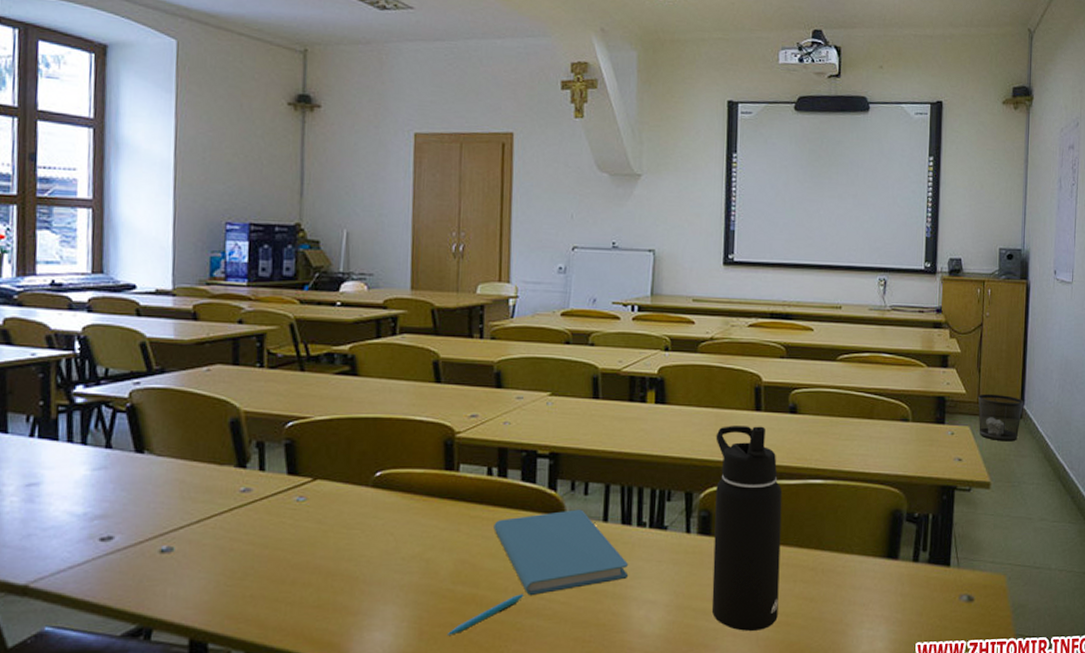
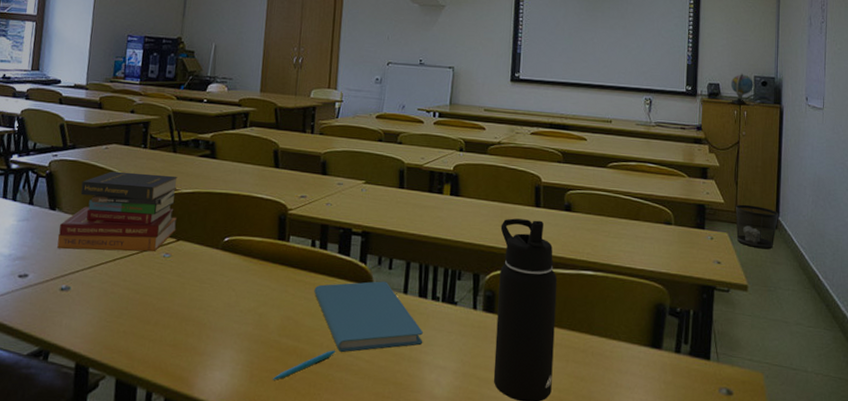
books: none [150,399,312,502] -> present [57,171,178,252]
globe: none [970,245,999,284] -> present [728,73,754,107]

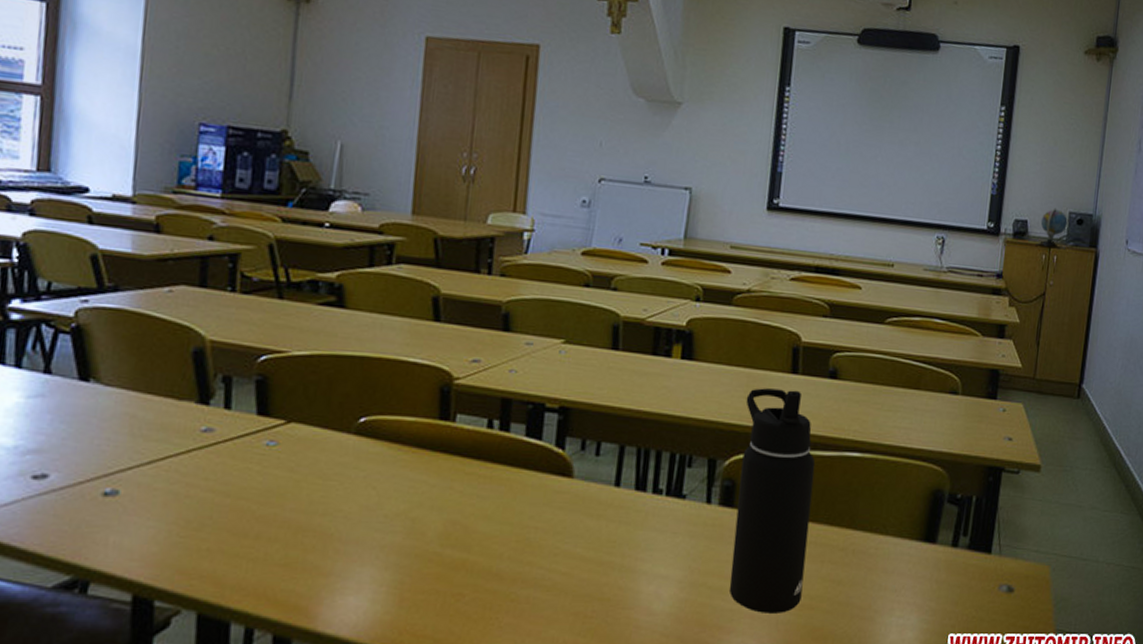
books: present [57,171,178,252] -> none [94,324,287,439]
pen: present [272,350,336,380] -> none [430,561,521,604]
book: present [314,281,423,352] -> none [491,471,640,563]
waste bin: present [736,204,778,250] -> none [1032,369,1083,423]

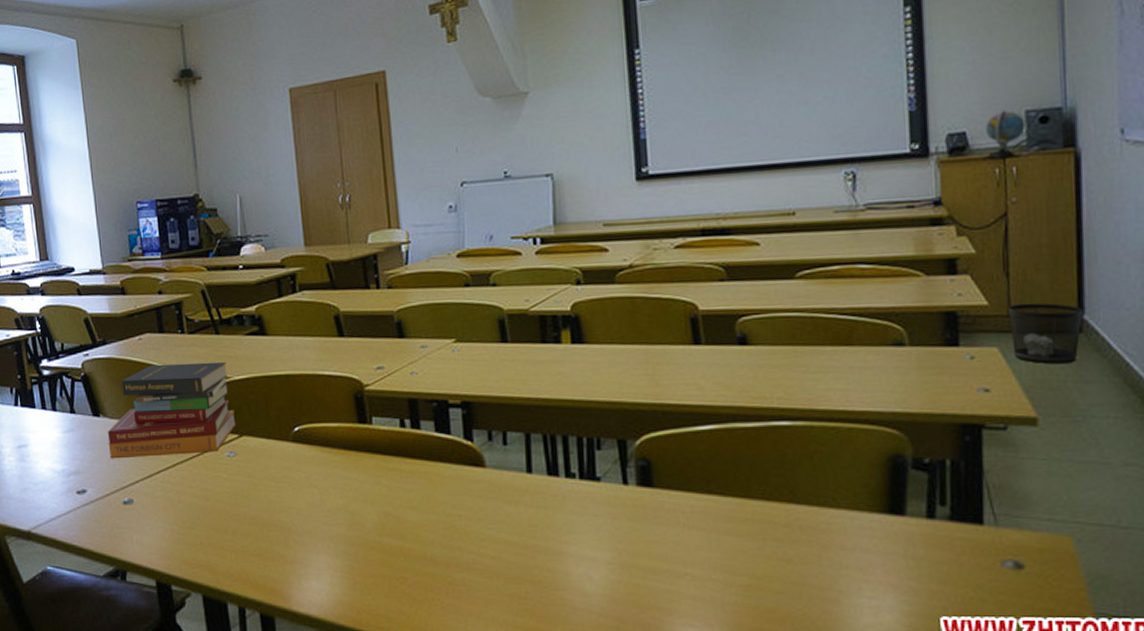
books: none [94,324,287,439] -> present [107,361,237,459]
water bottle: present [729,388,816,613] -> none [647,362,746,594]
waste bin: none [1032,369,1083,423] -> present [1009,303,1083,364]

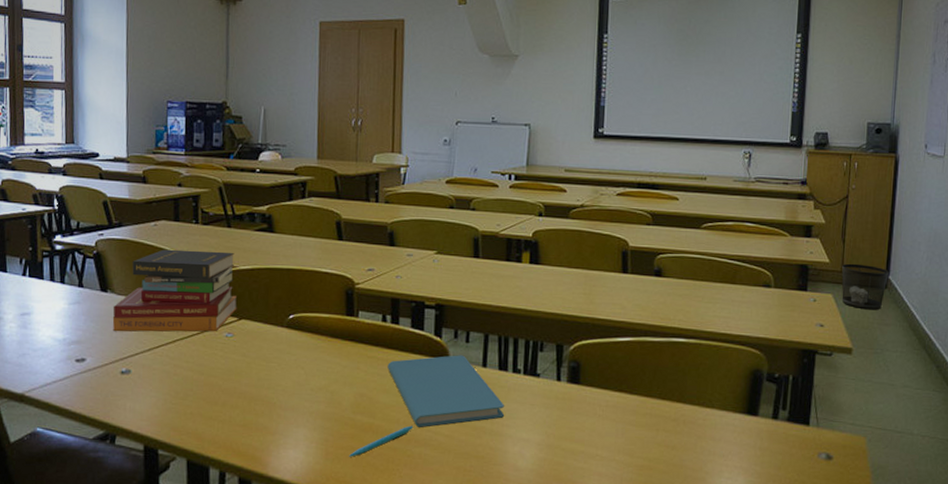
pen: none [379,547,452,586] -> present [348,425,414,457]
book: none [412,460,562,548] -> present [387,355,505,427]
globe: present [982,109,1029,160] -> none [836,120,866,158]

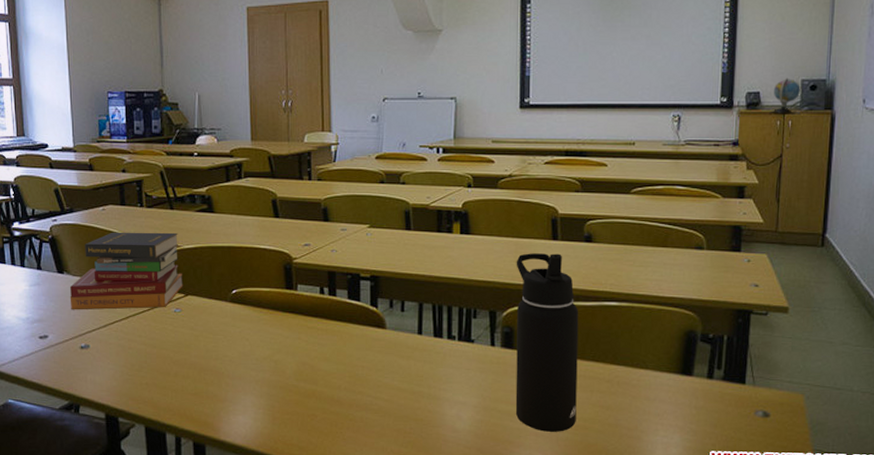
pen: present [348,425,414,457] -> none [294,391,355,422]
book: present [387,355,505,427] -> none [327,323,441,393]
water bottle: none [579,286,647,472] -> present [515,253,579,432]
globe: none [836,120,866,158] -> present [769,77,801,116]
waste bin: present [841,263,889,310] -> none [776,223,826,269]

